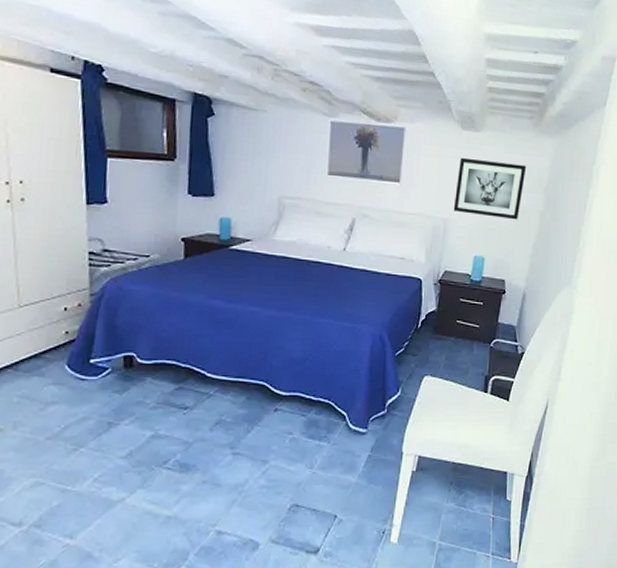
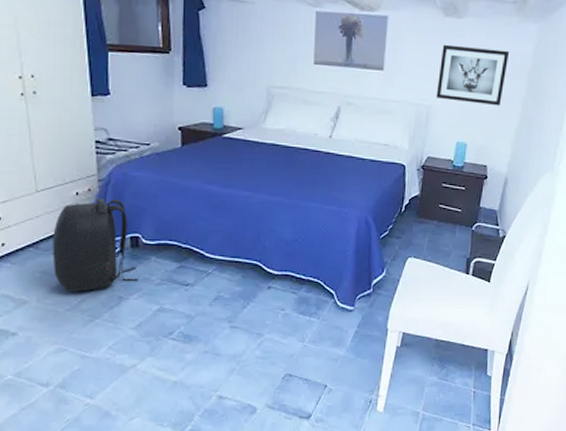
backpack: none [33,314,131,417] -> present [52,199,138,292]

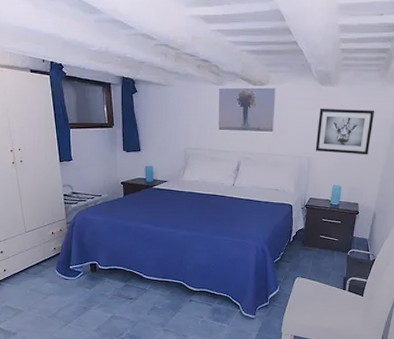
backpack: present [52,199,138,292] -> none [37,236,97,304]

